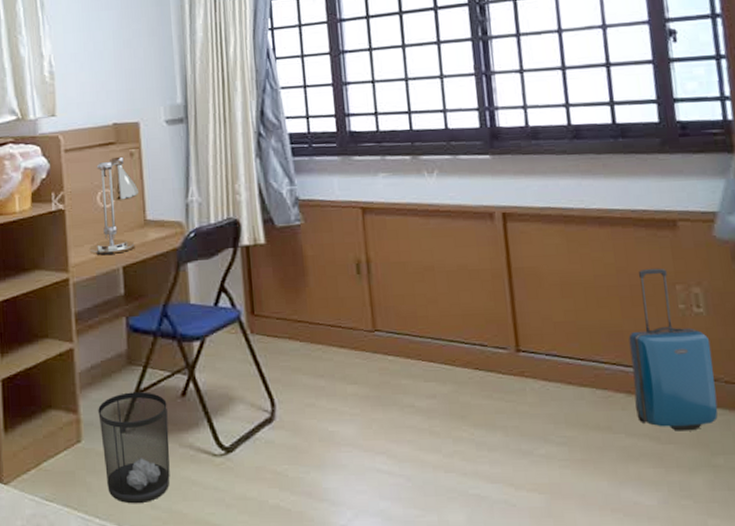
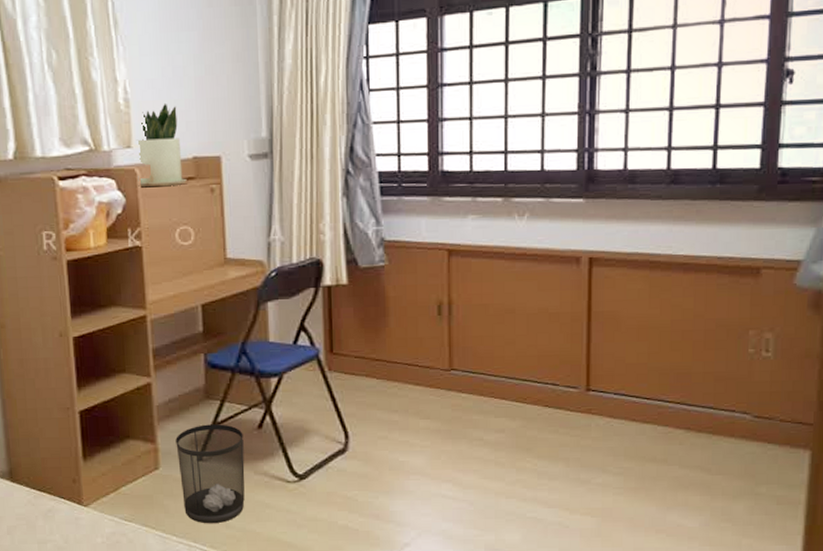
planter: none [60,74,108,153] -> present [136,102,187,188]
desk lamp: present [89,156,139,256] -> none [167,192,220,294]
suitcase: present [628,268,718,431] -> none [692,314,773,464]

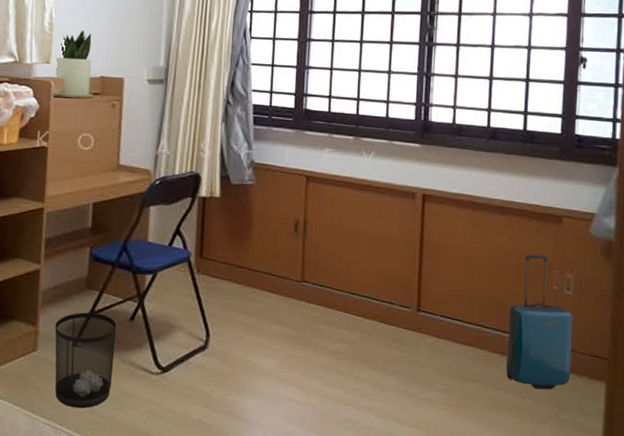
suitcase: none [692,314,773,464] -> present [506,253,573,390]

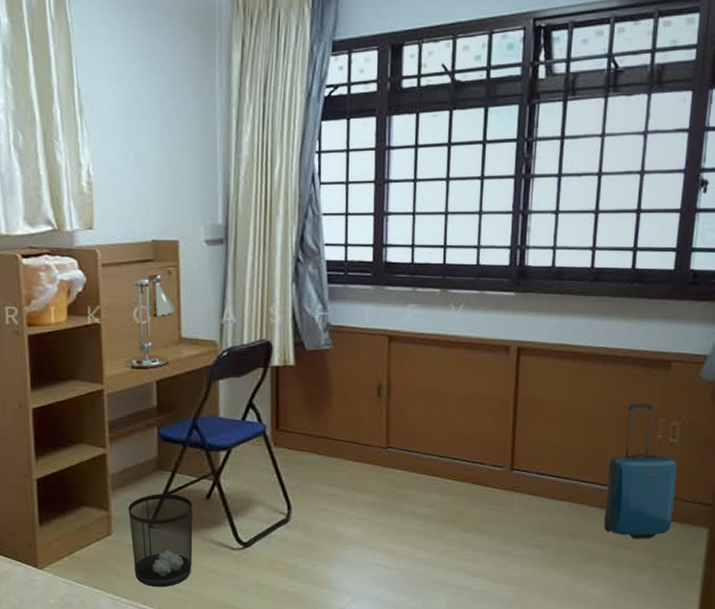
planter: present [51,30,93,99] -> none [97,187,146,268]
desk lamp: none [65,106,116,192] -> present [124,274,176,370]

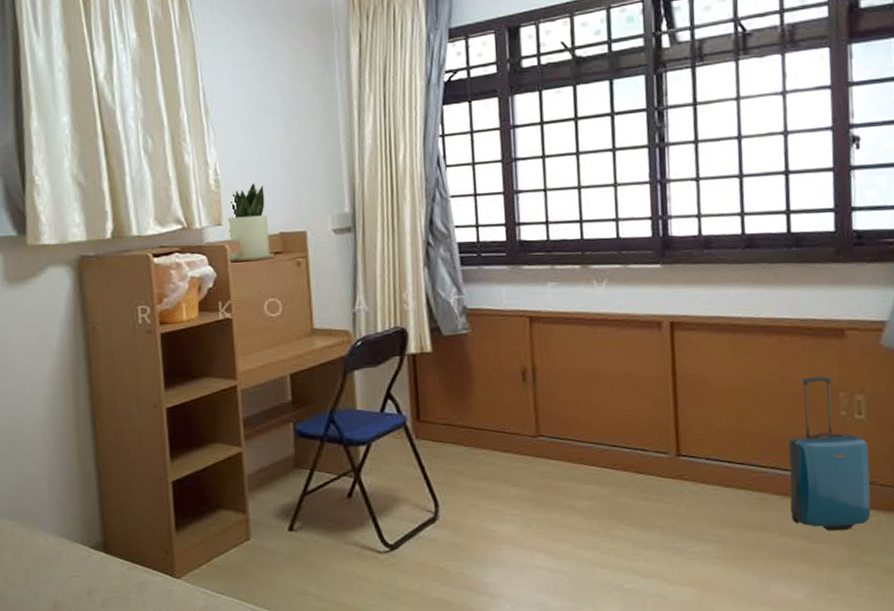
planter: none [97,187,146,268] -> present [226,182,275,263]
desk lamp: present [124,274,176,370] -> none [257,266,307,364]
waste bin: present [128,494,193,587] -> none [266,493,336,596]

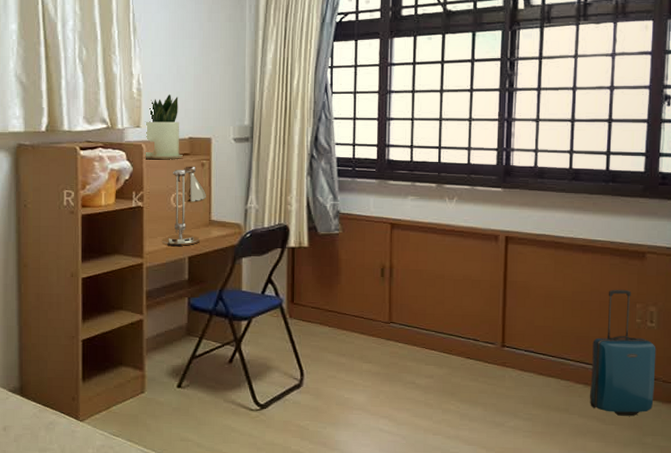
desk lamp: none [257,266,307,364] -> present [162,166,207,247]

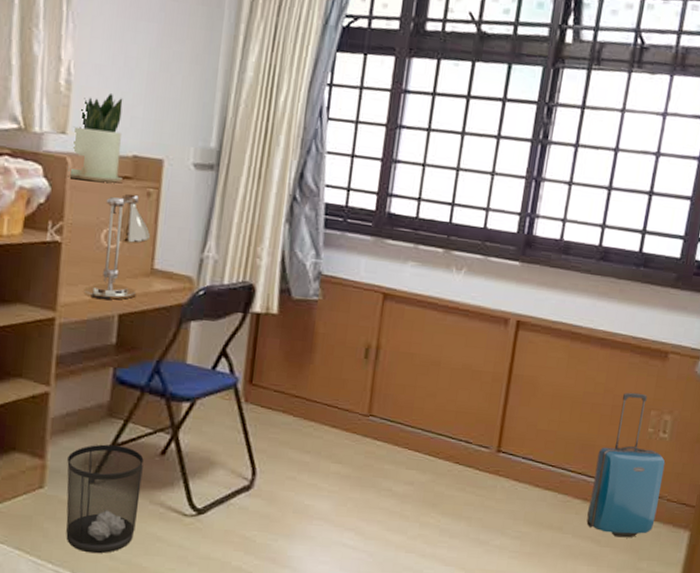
waste bin: none [160,357,216,443] -> present [66,444,144,554]

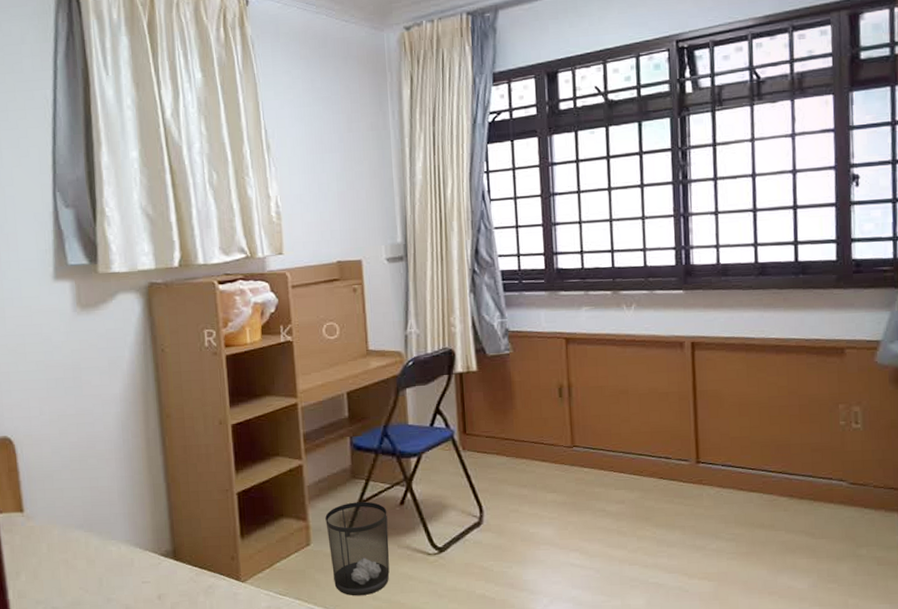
planter: present [67,92,123,183] -> none [286,214,332,289]
desk lamp: present [83,193,151,300] -> none [316,292,362,383]
suitcase: present [586,392,666,538] -> none [794,390,866,528]

